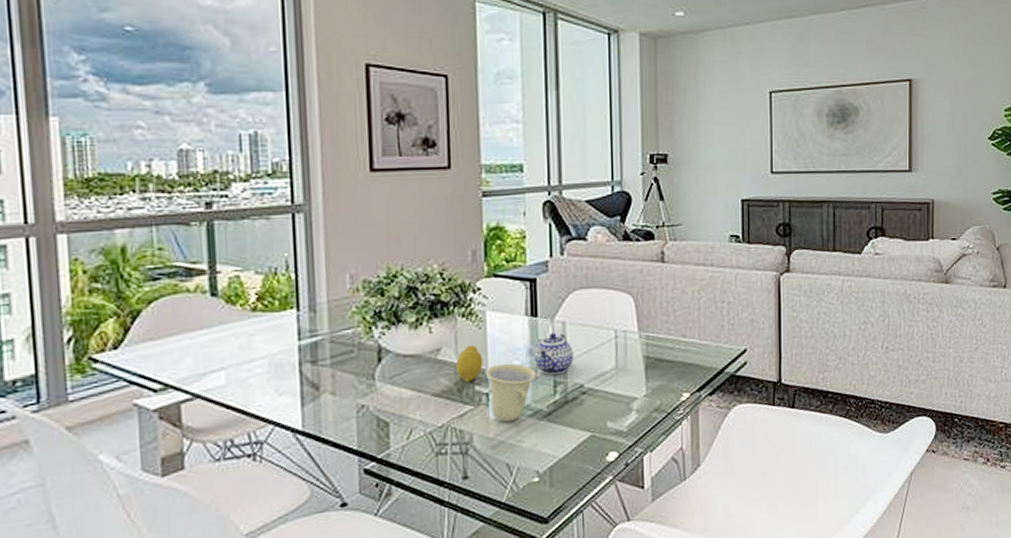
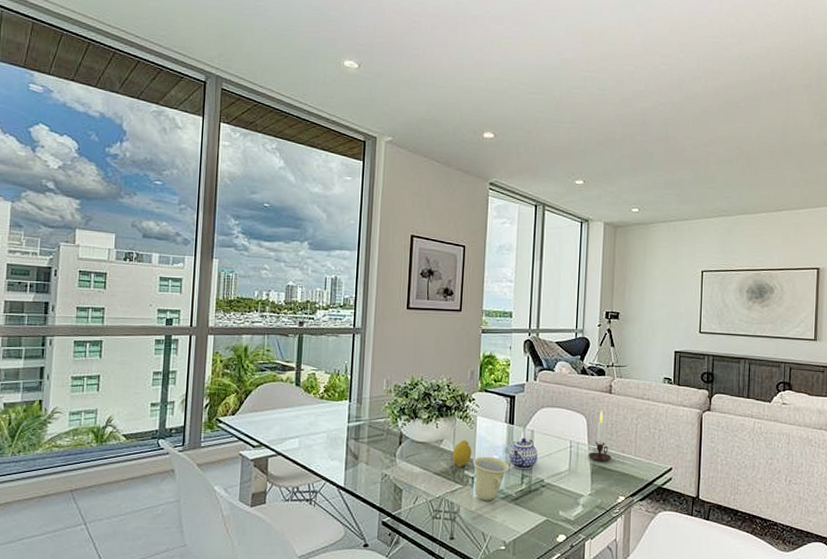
candle: none [639,285,670,352] -> present [588,410,611,461]

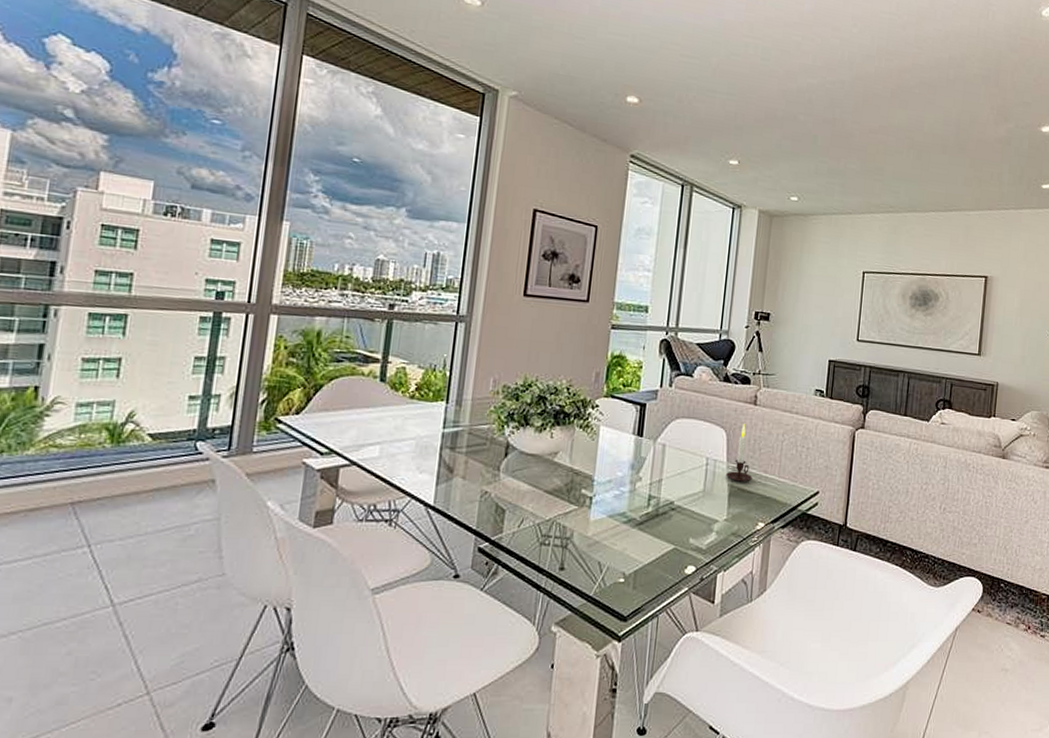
fruit: present [452,439,472,467] -> none [567,452,592,485]
cup: present [472,456,510,501] -> none [592,473,635,526]
teapot: present [509,438,538,470] -> none [635,453,669,490]

